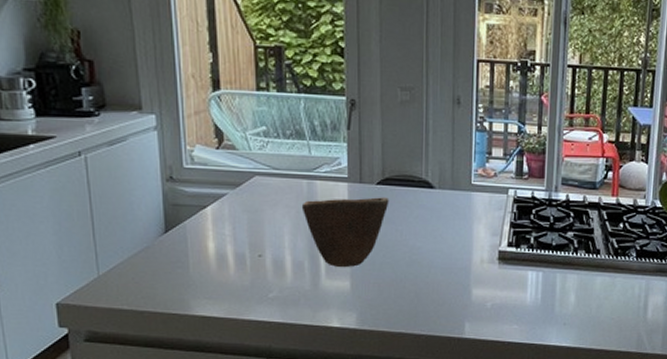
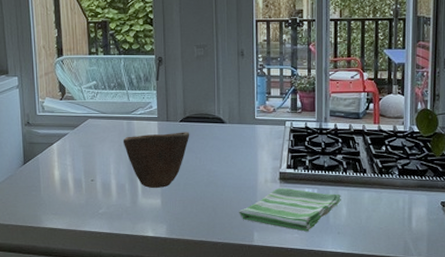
dish towel: none [447,269,570,322] -> present [238,187,341,232]

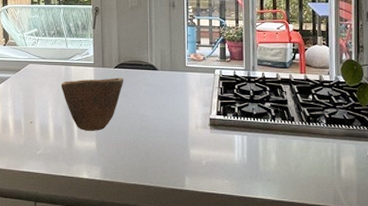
dish towel: present [238,187,341,232] -> none [170,133,270,178]

